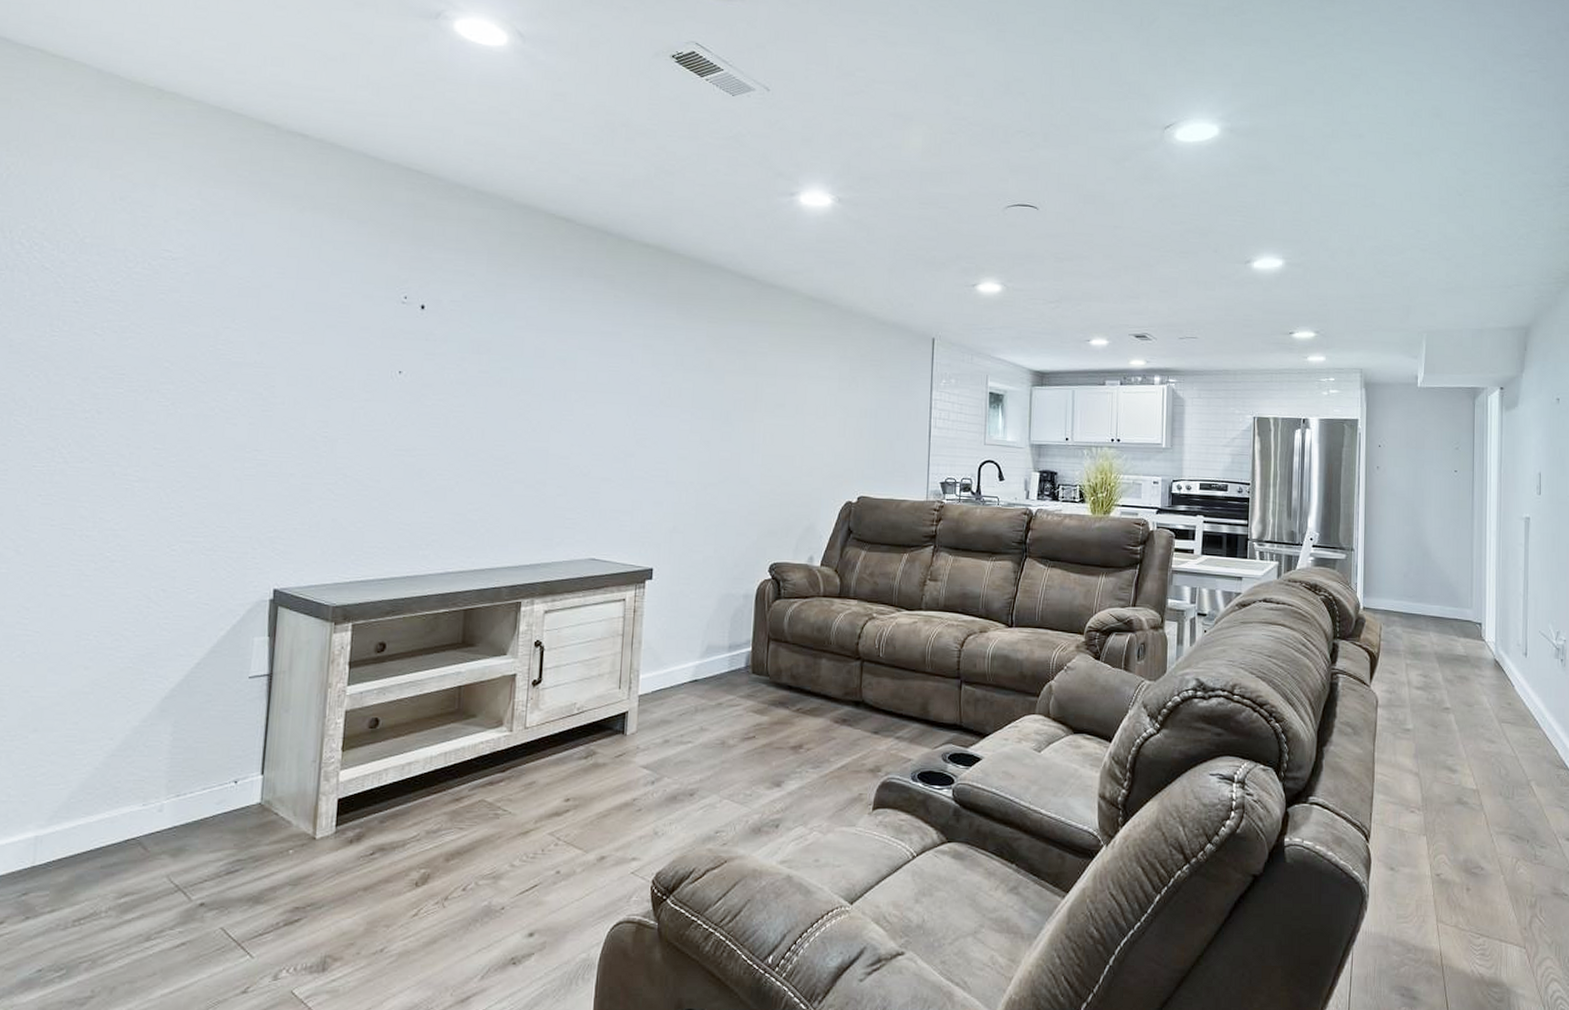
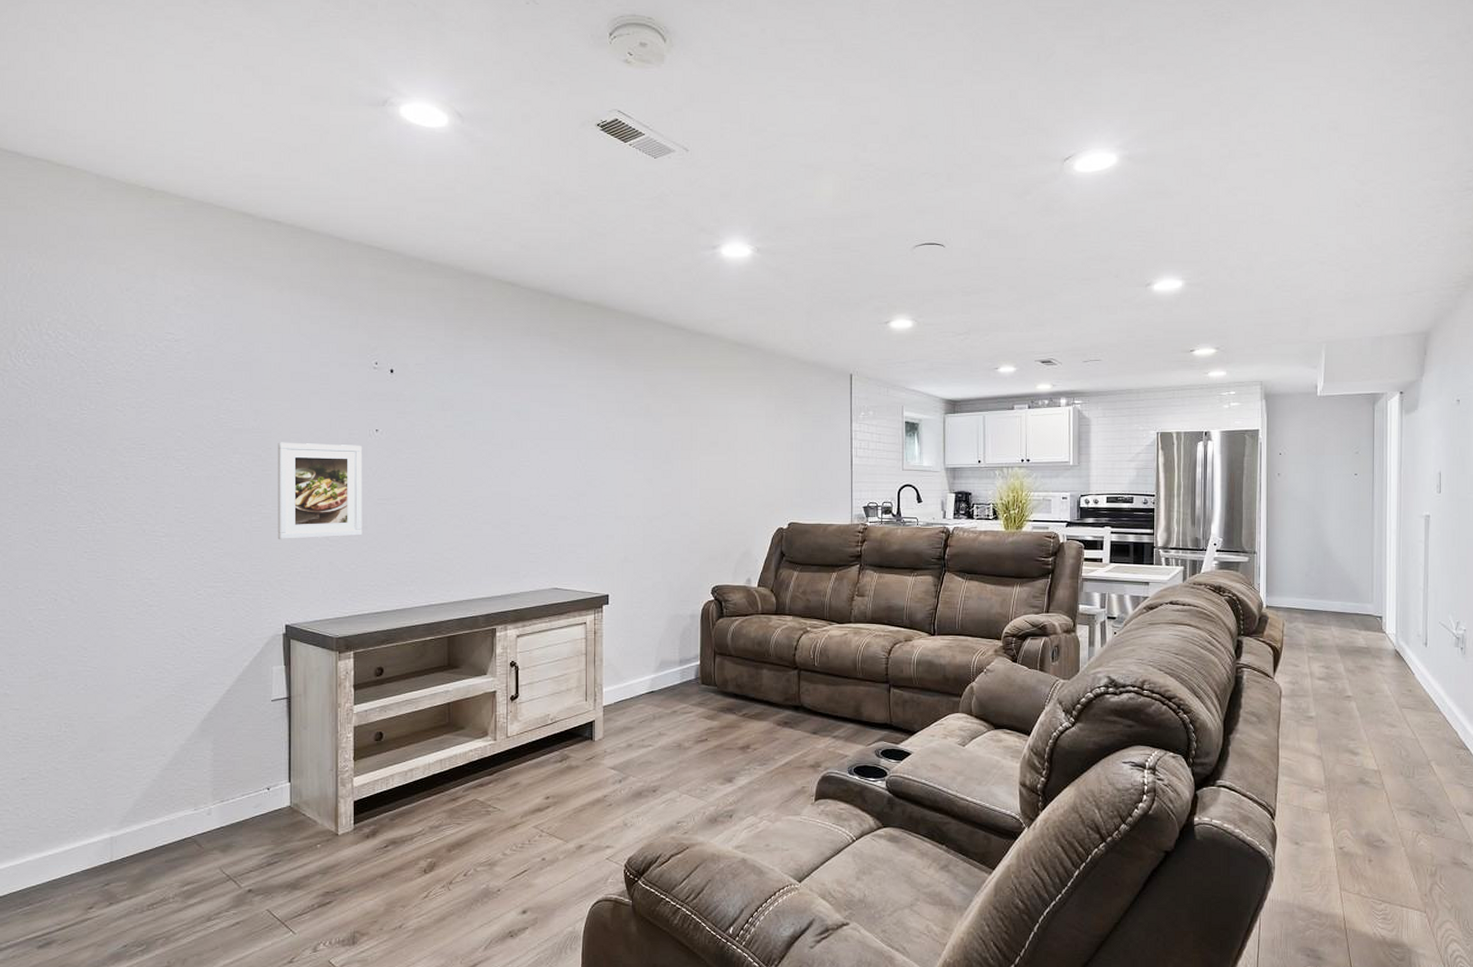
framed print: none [273,379,381,492] -> present [277,442,363,540]

